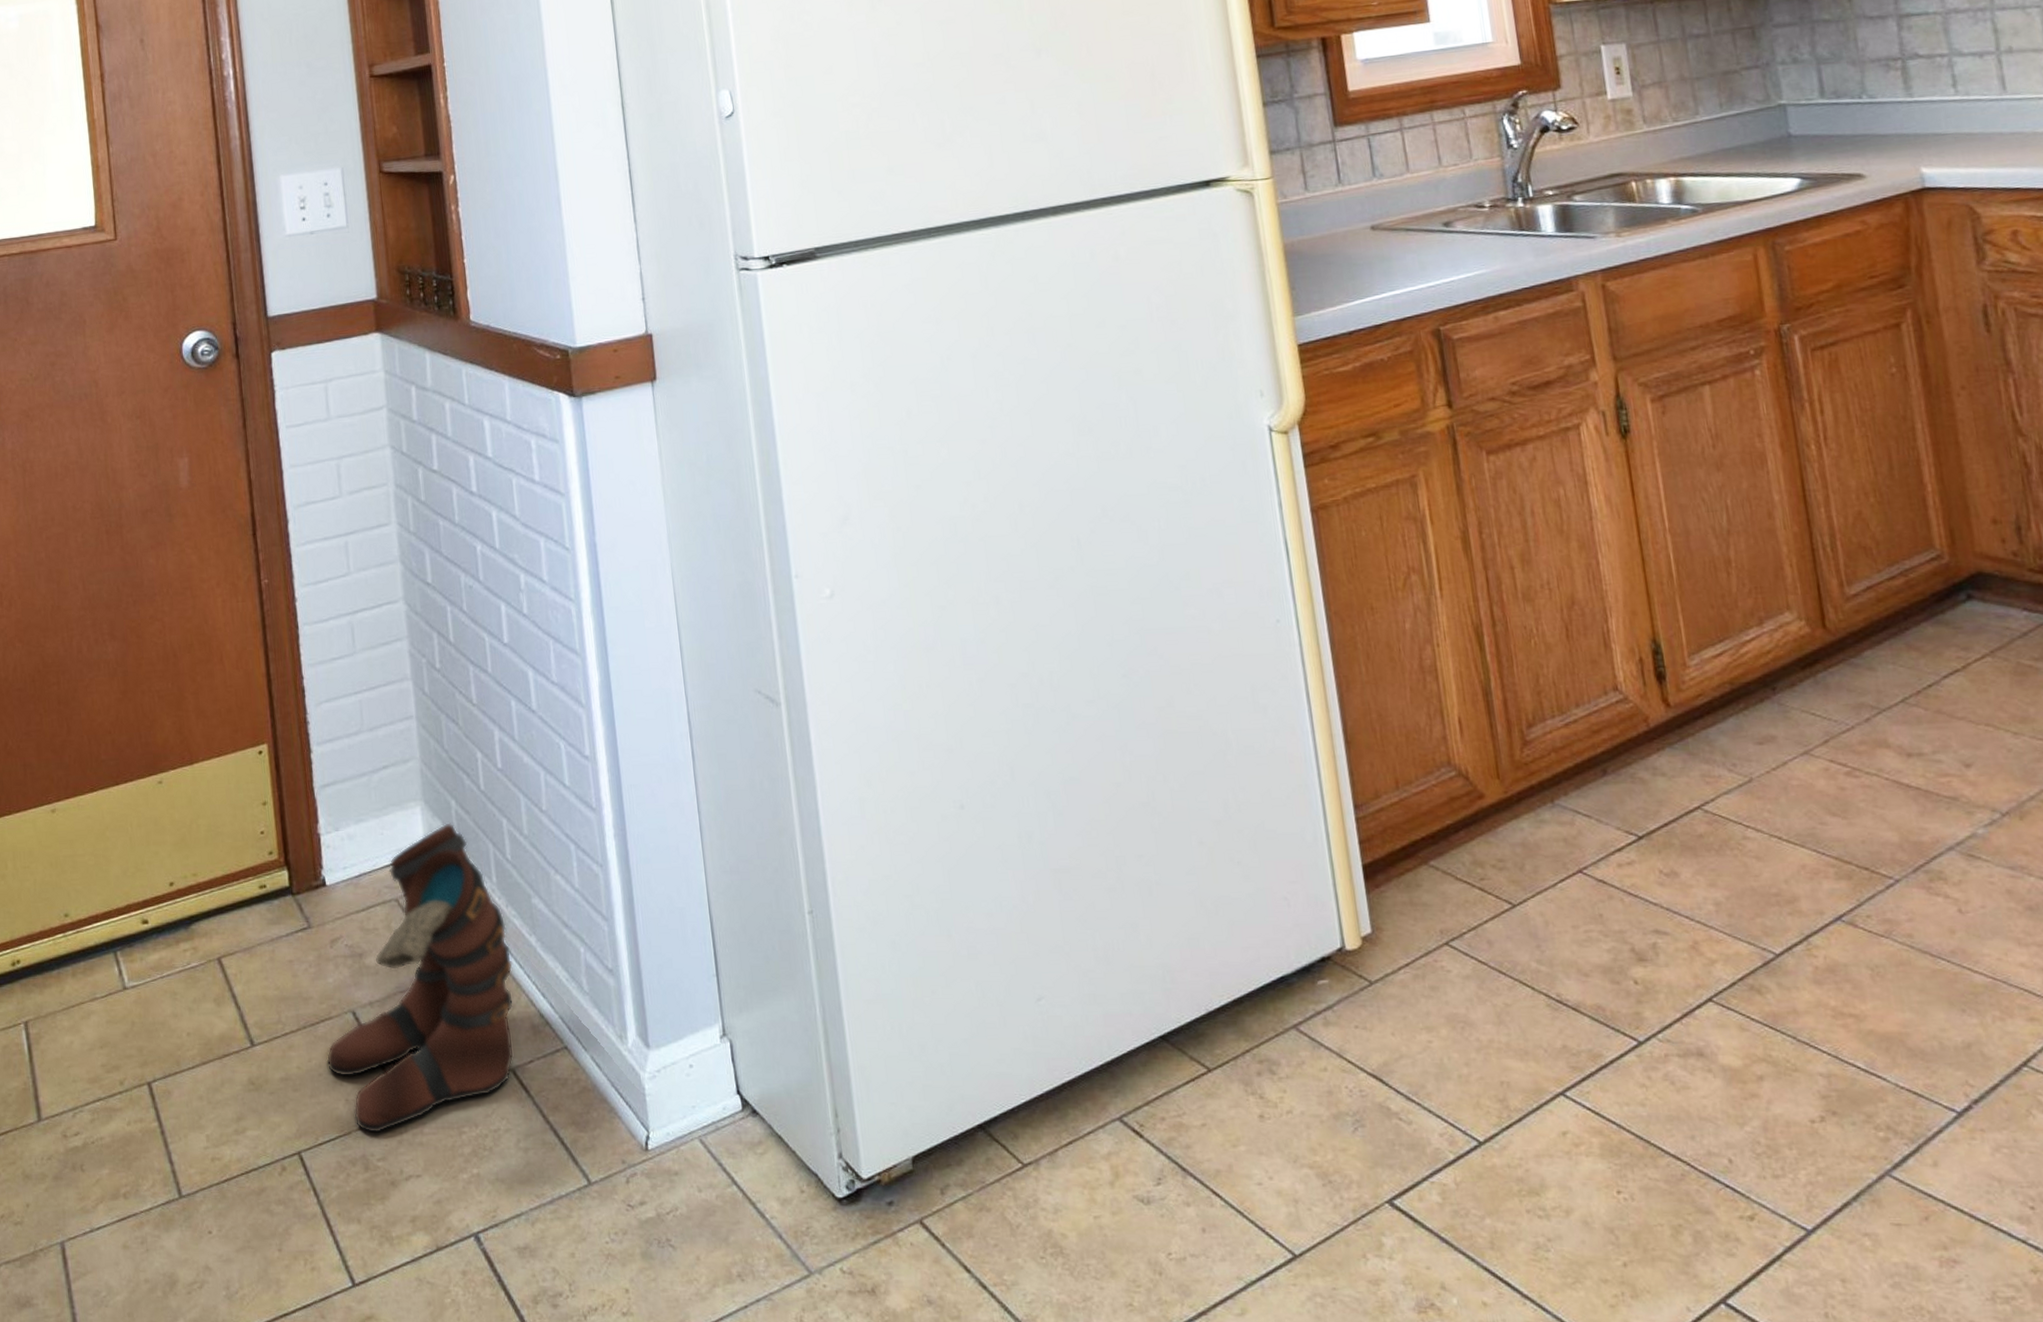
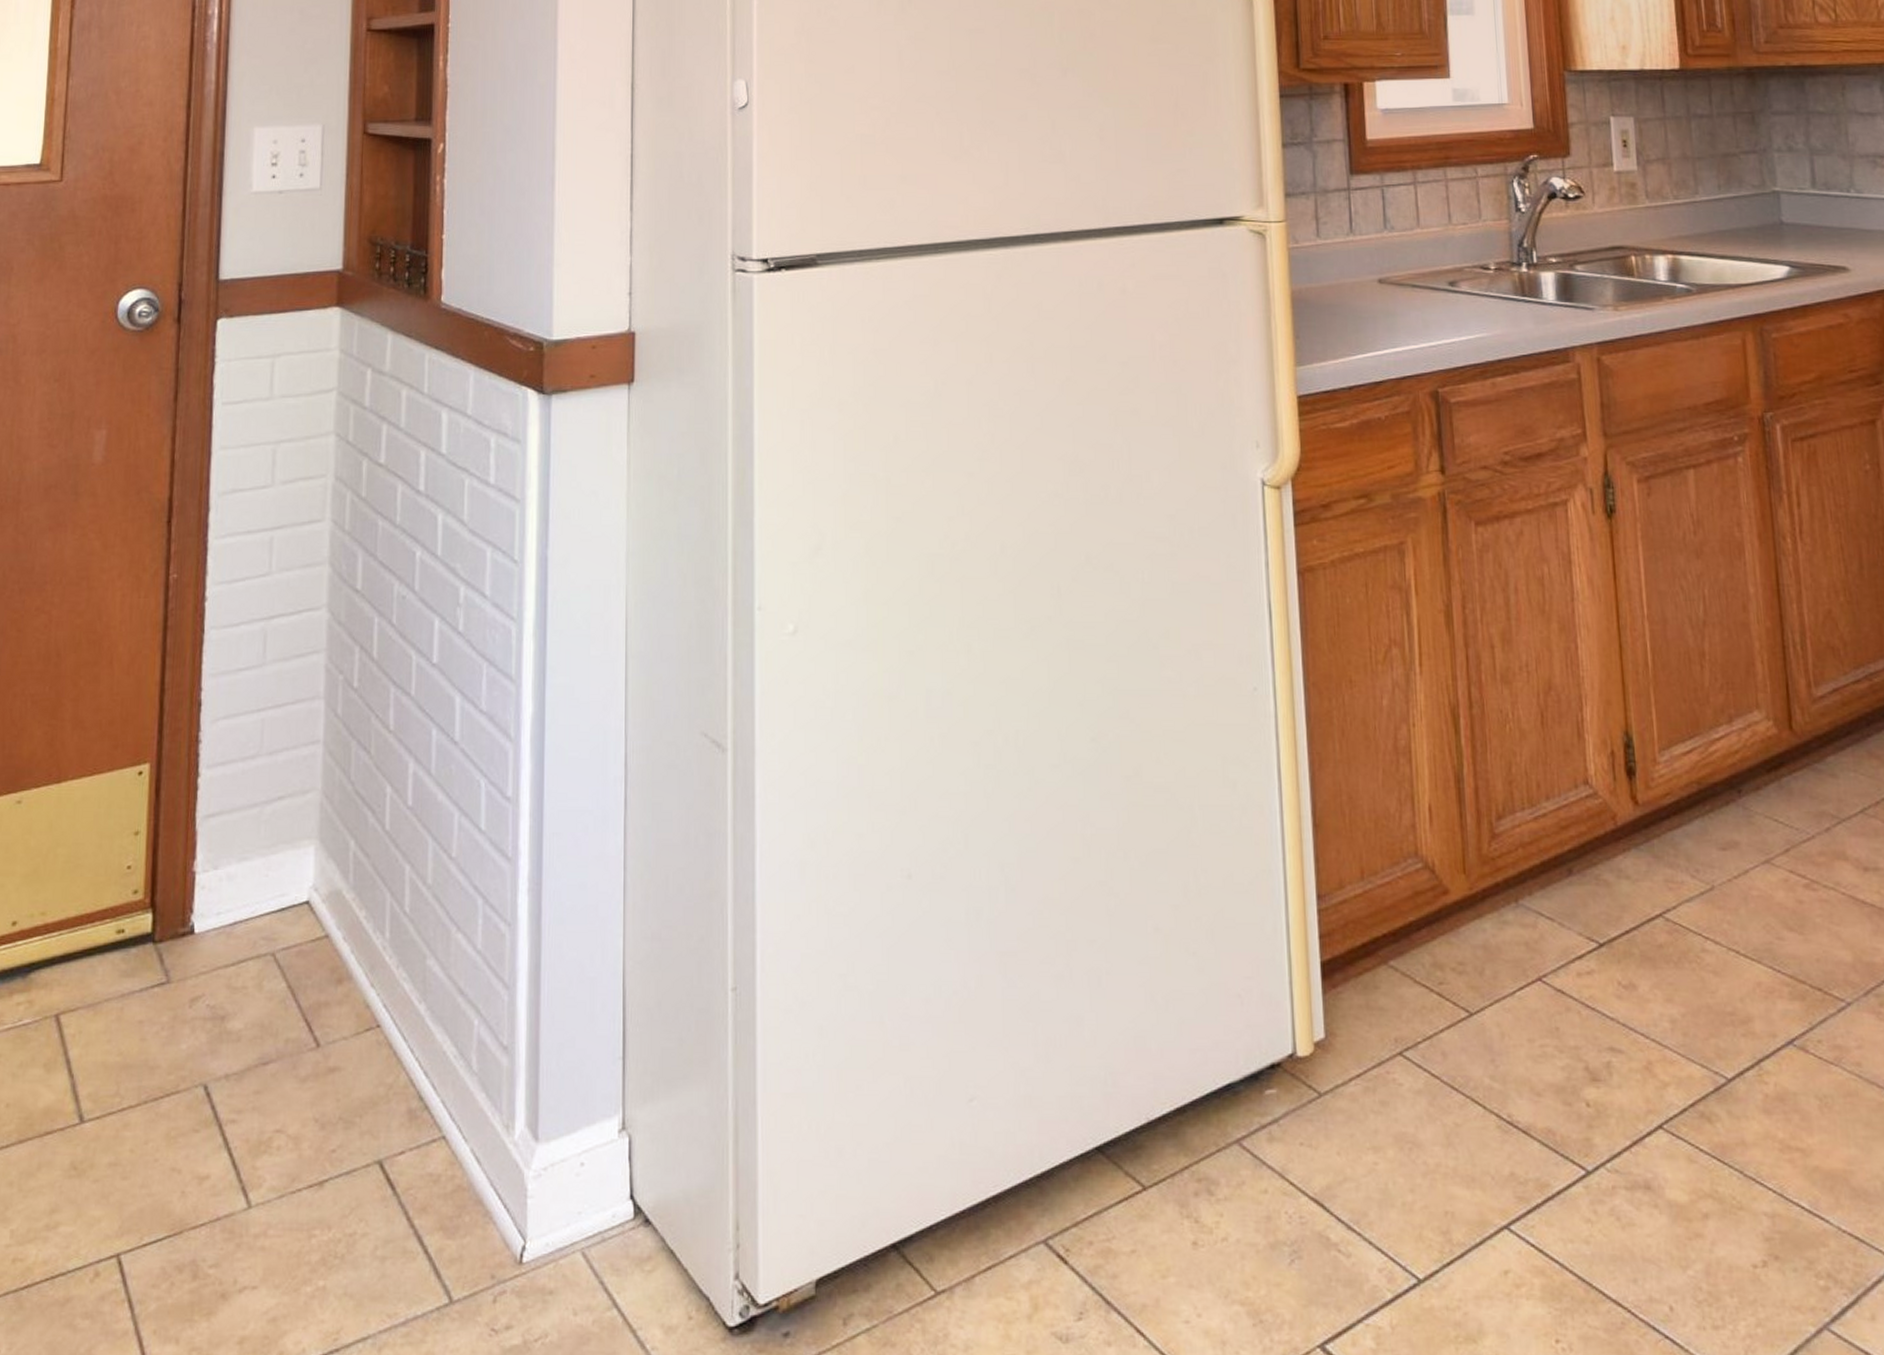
boots: present [326,823,514,1134] -> none [165,866,397,1234]

